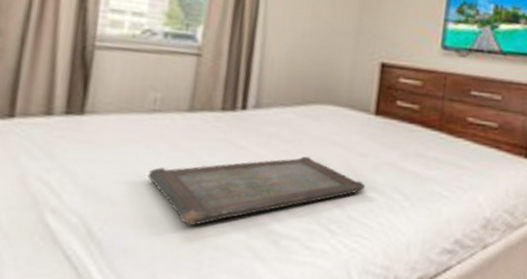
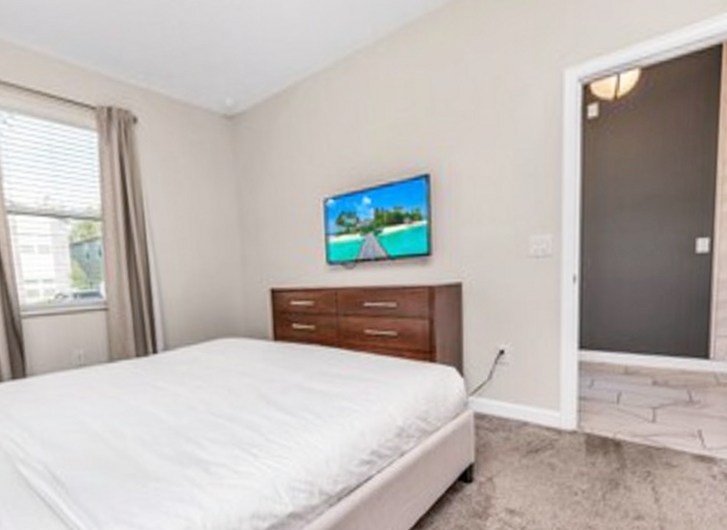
serving tray: present [147,156,366,226] -> none [88,389,278,463]

